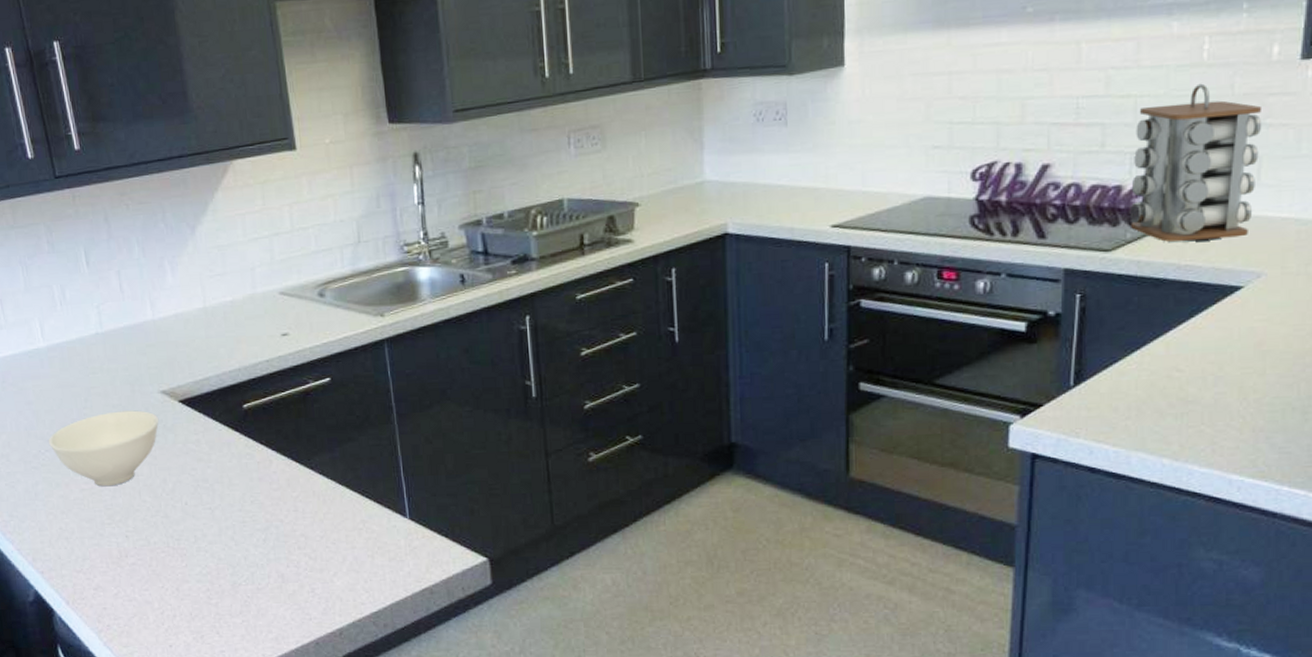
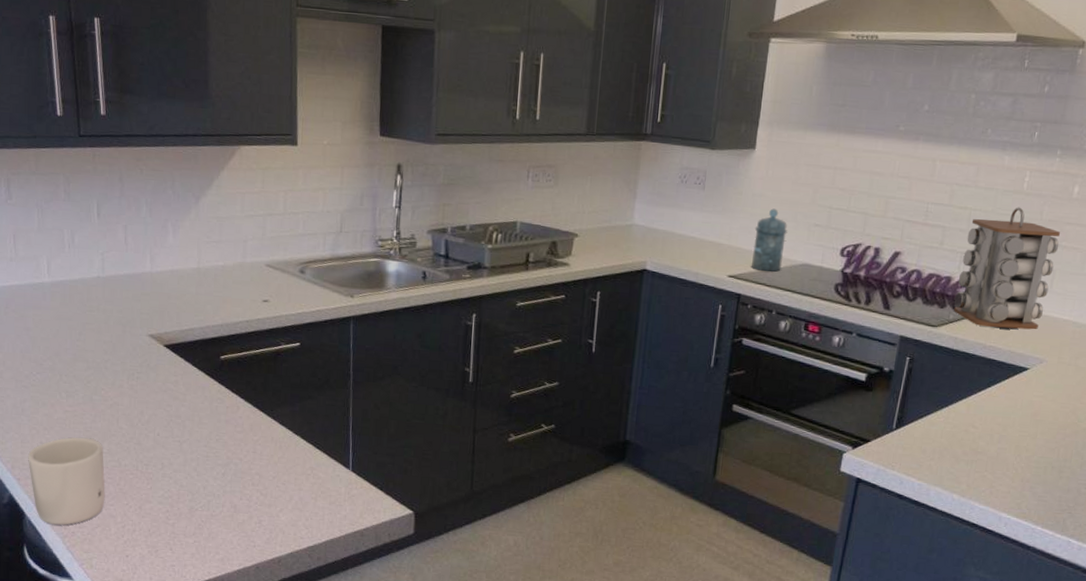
bowl: present [48,410,159,487] -> none [40,346,144,412]
mug: none [48,516,138,619] -> present [28,437,105,525]
canister: none [857,135,899,214] -> present [752,208,788,273]

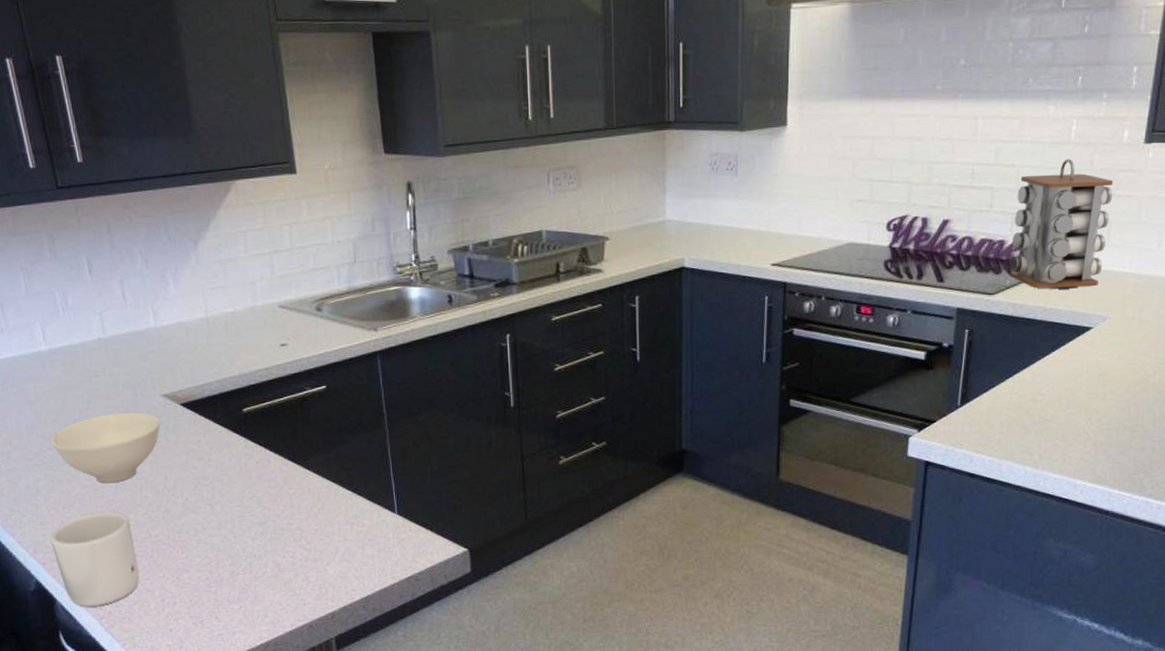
bowl: none [40,346,144,412] -> present [49,412,161,483]
canister: present [752,208,788,273] -> none [794,187,829,256]

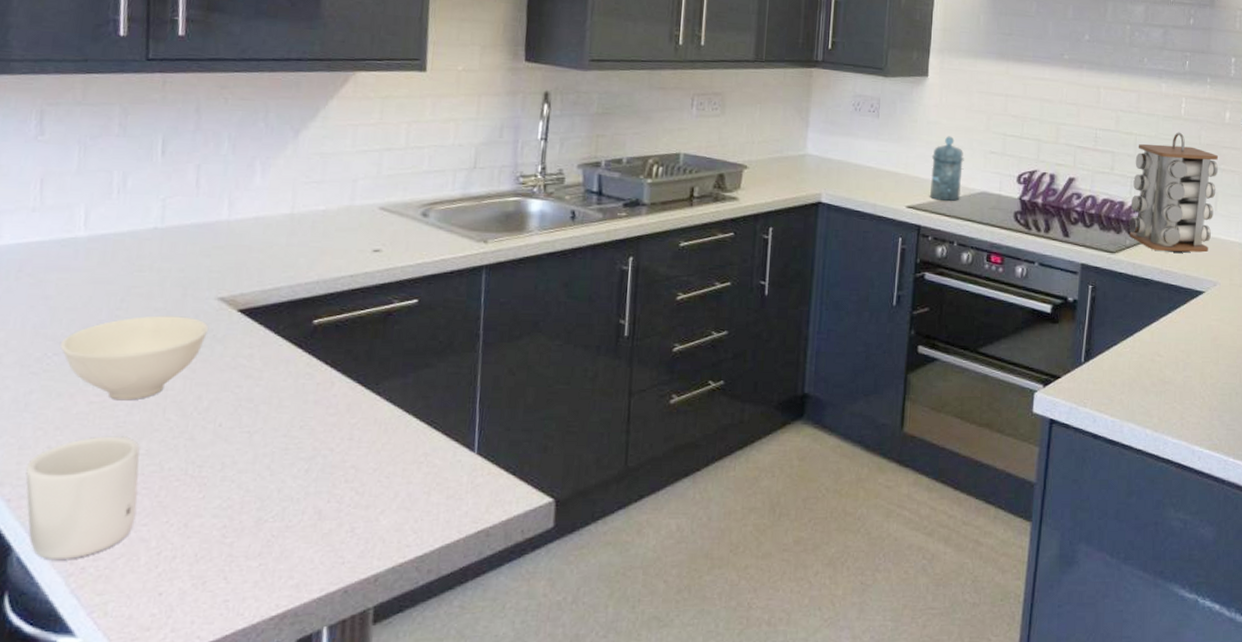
canister: none [794,187,829,256] -> present [930,136,964,202]

